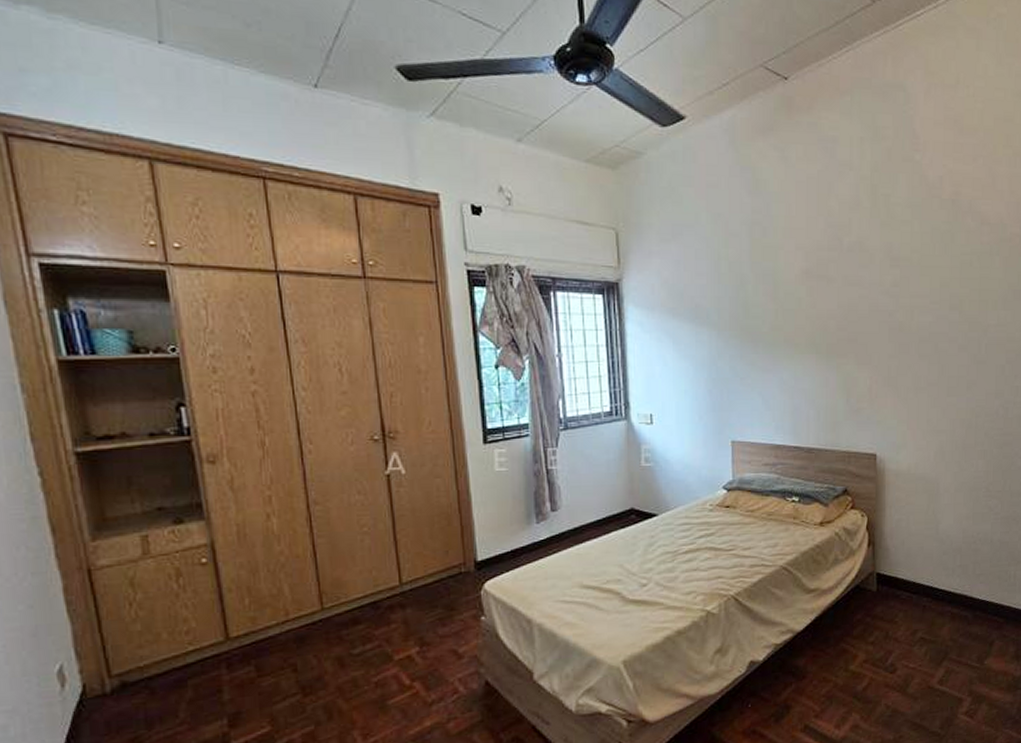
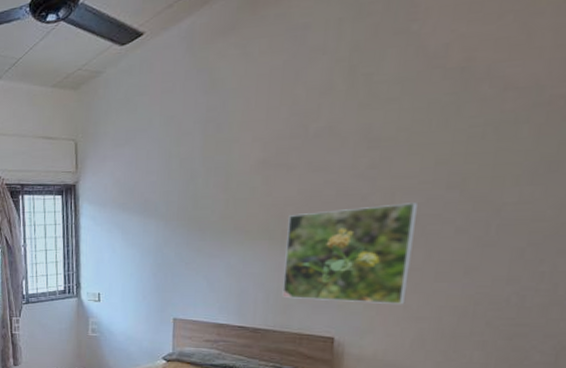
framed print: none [831,321,931,419] -> present [282,202,419,305]

